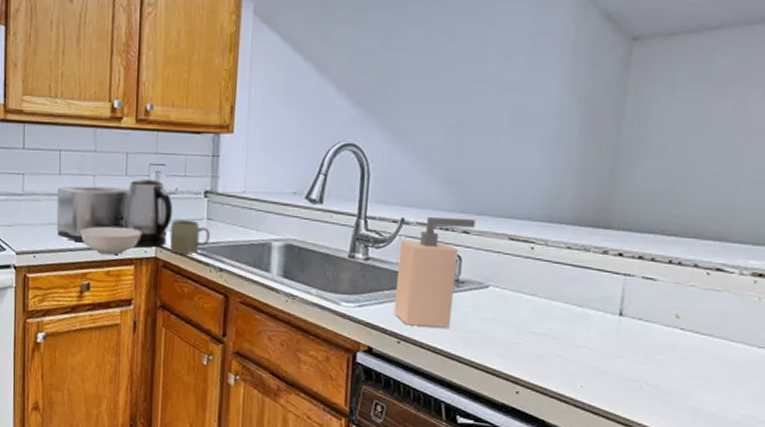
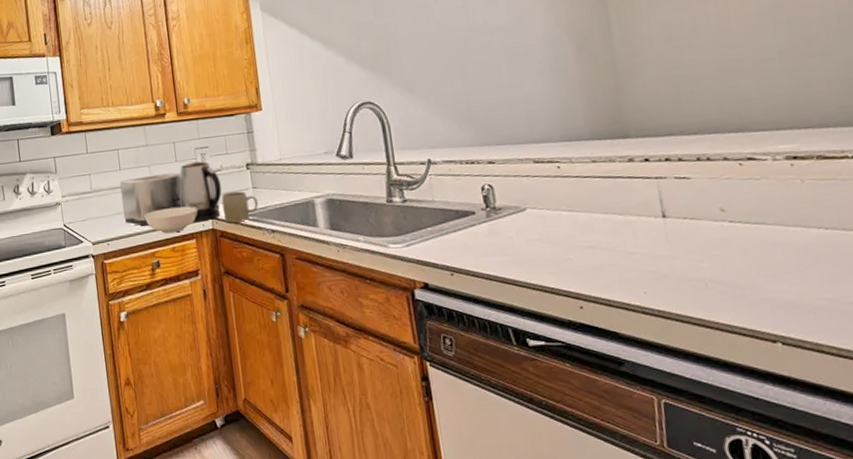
soap dispenser: present [393,217,476,328] -> none [432,150,499,257]

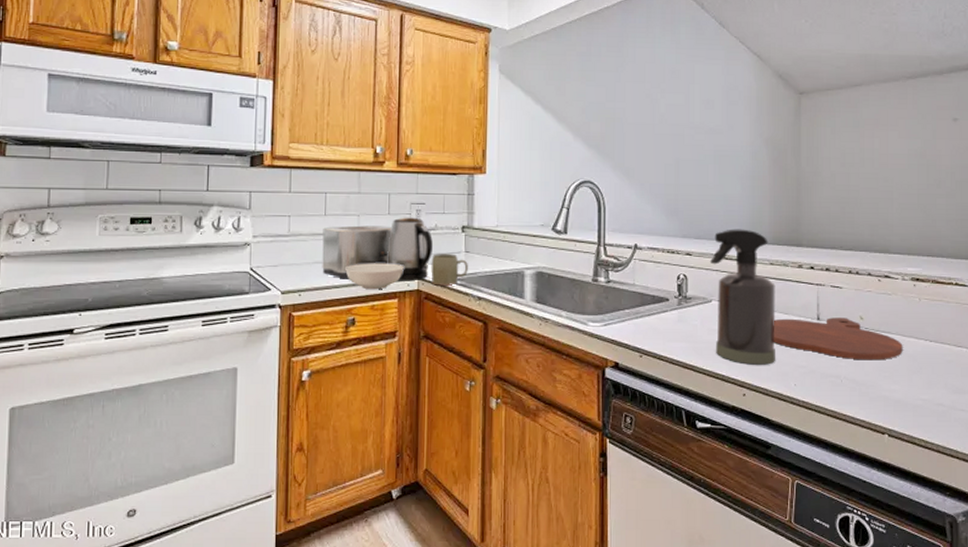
spray bottle: none [517,127,615,274] -> present [709,229,776,365]
cutting board: none [606,211,788,259] -> present [774,318,903,360]

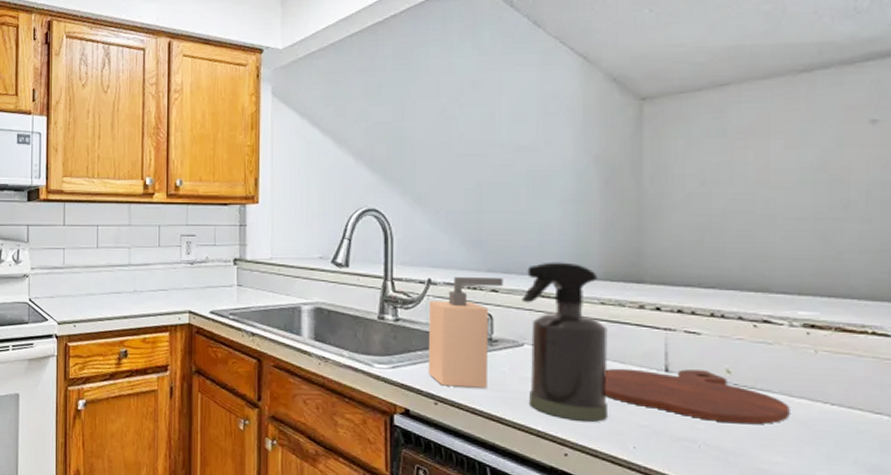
toaster: present [322,225,392,279] -> none [95,258,162,312]
bowl: present [345,263,405,290] -> none [117,295,176,323]
kettle: present [387,217,434,281] -> none [158,249,205,315]
mug: present [431,253,468,286] -> none [202,287,241,320]
soap dispenser: none [634,243,696,340] -> present [428,277,503,388]

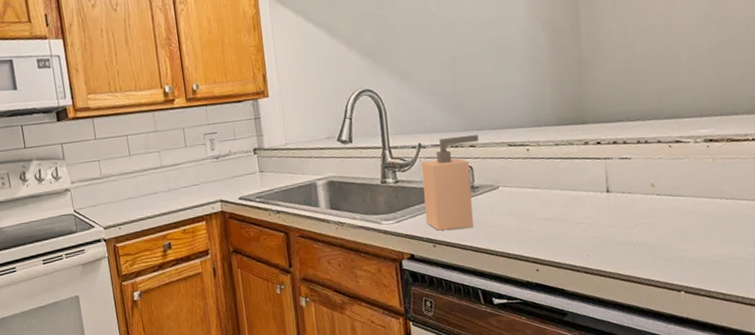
spray bottle: present [521,262,608,422] -> none [493,114,566,242]
cutting board: present [606,368,790,425] -> none [563,187,697,226]

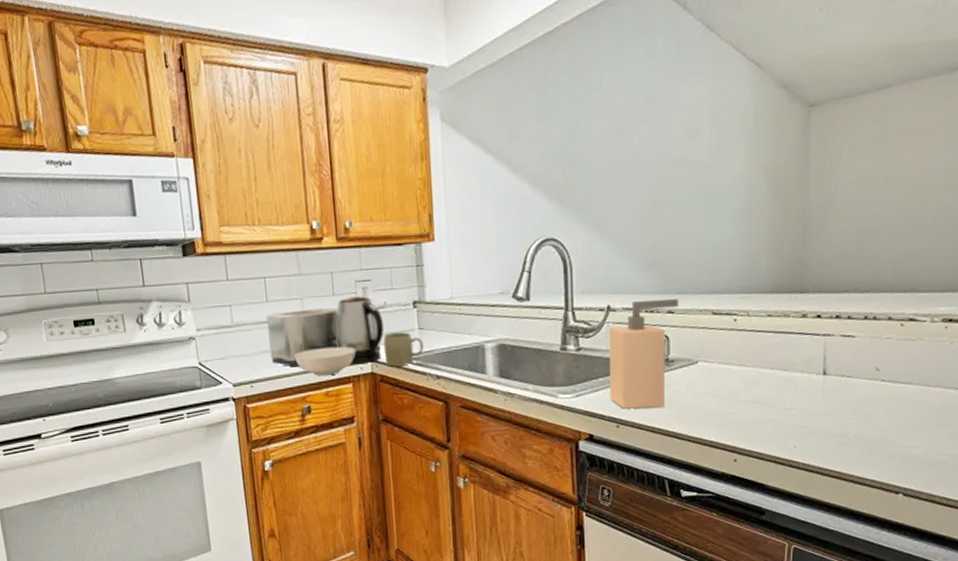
toaster: none [130,157,192,210] -> present [266,307,338,367]
bowl: none [155,190,208,217] -> present [294,347,356,376]
kettle: none [188,146,230,206] -> present [335,296,385,365]
mug: none [230,175,265,205] -> present [383,332,423,367]

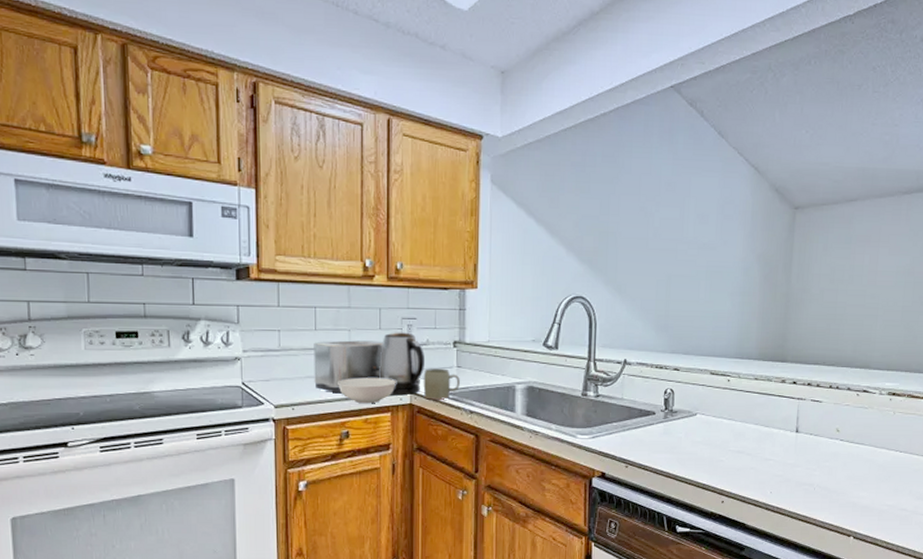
soap dispenser: present [609,299,679,409] -> none [621,358,684,452]

